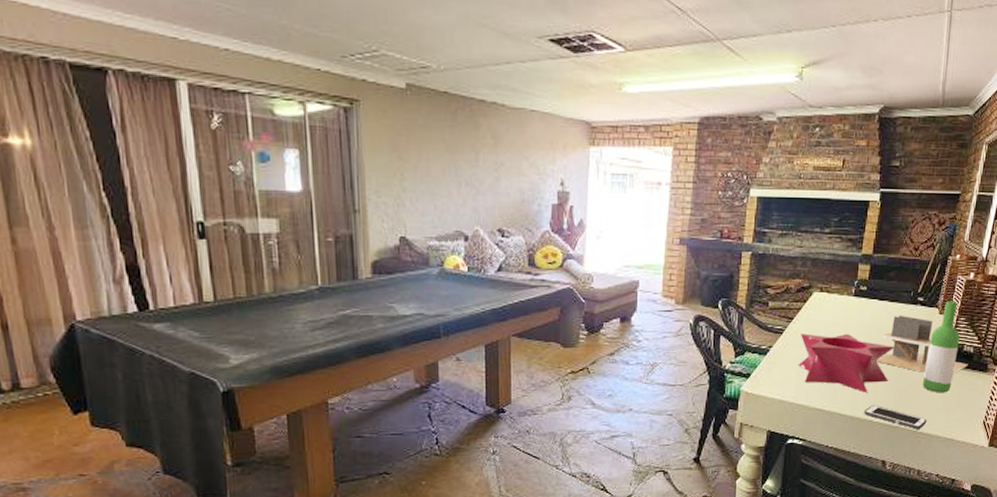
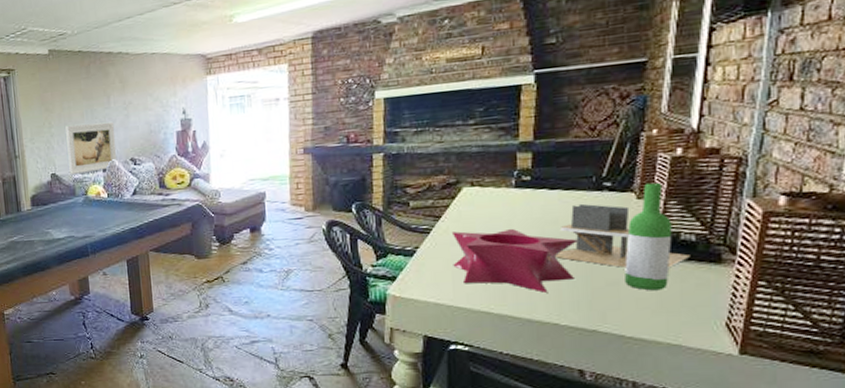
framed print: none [422,180,483,240] -> present [65,121,118,174]
cell phone: present [864,404,927,429] -> none [546,305,638,334]

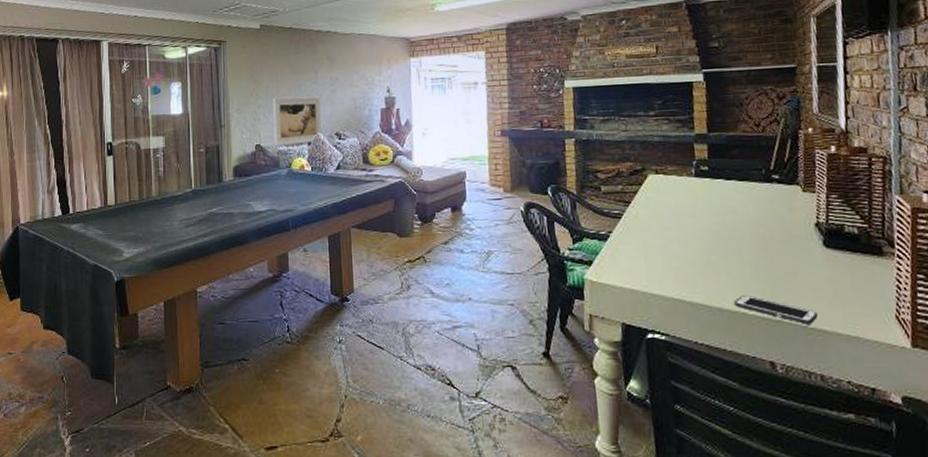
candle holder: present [451,228,578,293] -> none [641,216,756,281]
cell phone: none [546,305,638,334] -> present [734,294,819,324]
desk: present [555,203,690,268] -> none [737,194,856,258]
wine bottle: present [625,182,672,291] -> none [798,177,840,282]

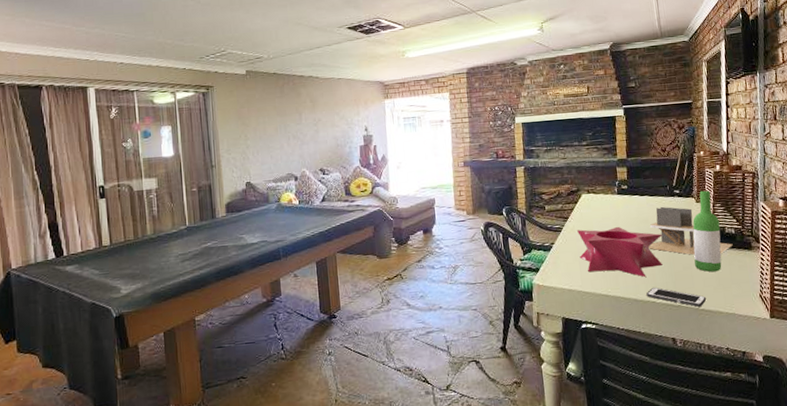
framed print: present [273,96,323,146] -> none [260,136,308,183]
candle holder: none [641,216,756,281] -> present [576,226,663,277]
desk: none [737,194,856,258] -> present [648,206,733,255]
wine bottle: none [798,177,840,282] -> present [693,190,722,272]

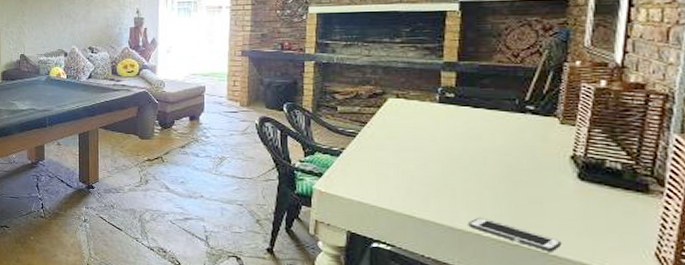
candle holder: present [576,226,663,277] -> none [376,138,501,203]
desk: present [648,206,733,255] -> none [478,123,616,192]
wine bottle: present [693,190,722,272] -> none [548,110,597,214]

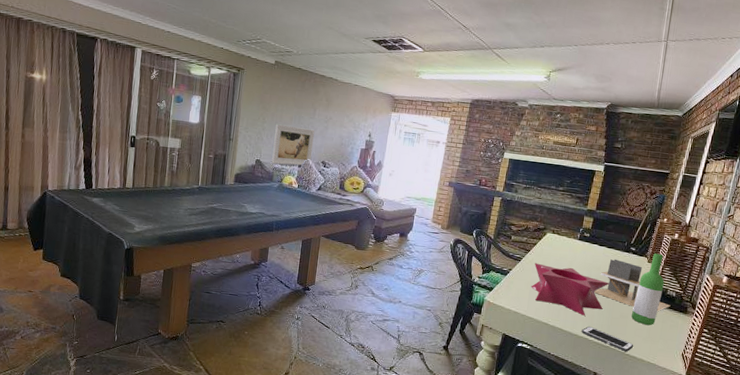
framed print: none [36,15,78,56] -> present [271,124,315,166]
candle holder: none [376,138,501,203] -> present [531,263,610,316]
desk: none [478,123,616,192] -> present [594,259,671,311]
wine bottle: none [548,110,597,214] -> present [631,253,664,326]

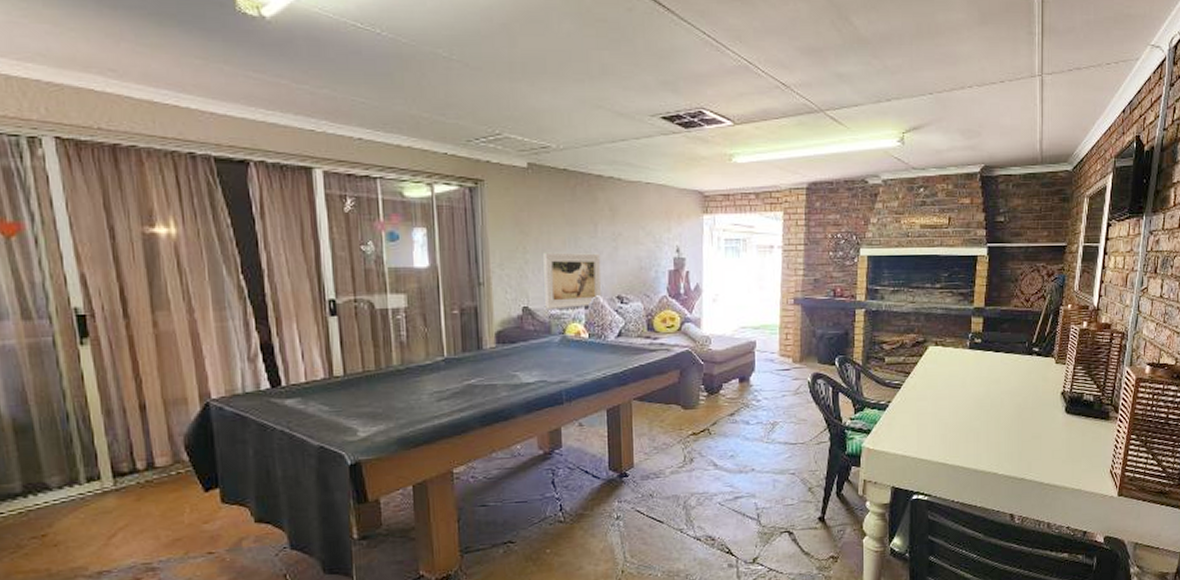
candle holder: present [531,263,610,316] -> none [918,386,1014,445]
cell phone: present [581,326,634,352] -> none [988,456,1053,481]
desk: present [594,259,671,311] -> none [997,365,1089,423]
wine bottle: present [631,253,664,326] -> none [1045,350,1078,443]

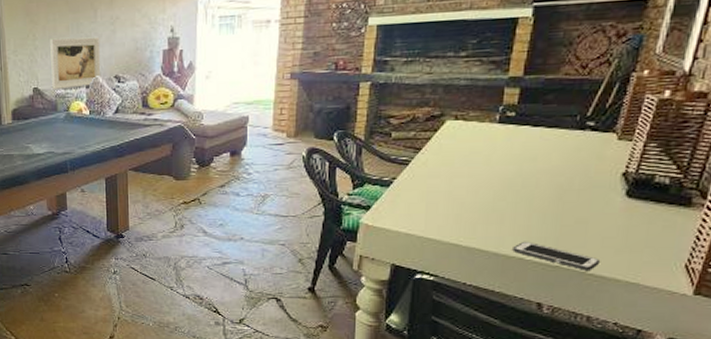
cell phone: none [988,456,1053,481] -> present [512,241,601,270]

